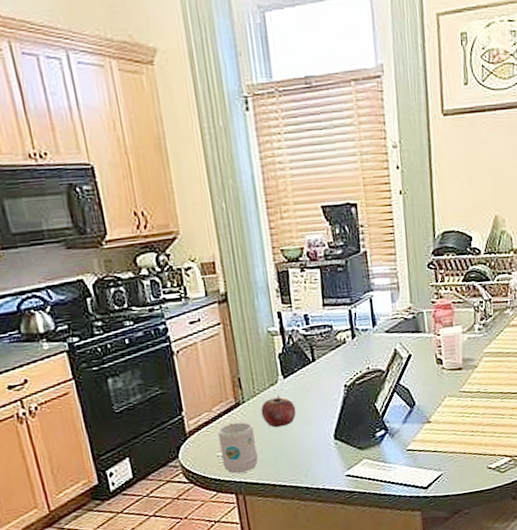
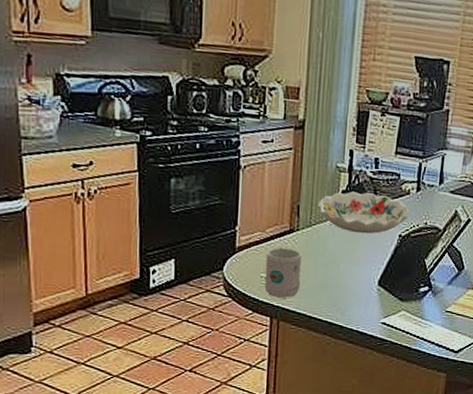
decorative bowl: none [257,349,350,393] -> present [317,191,409,234]
apple: present [261,396,296,428] -> none [312,231,347,262]

